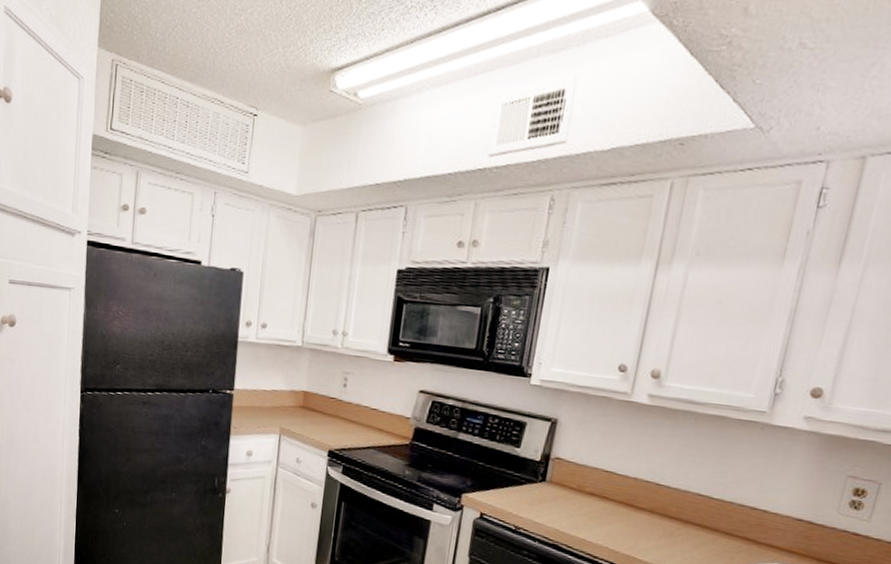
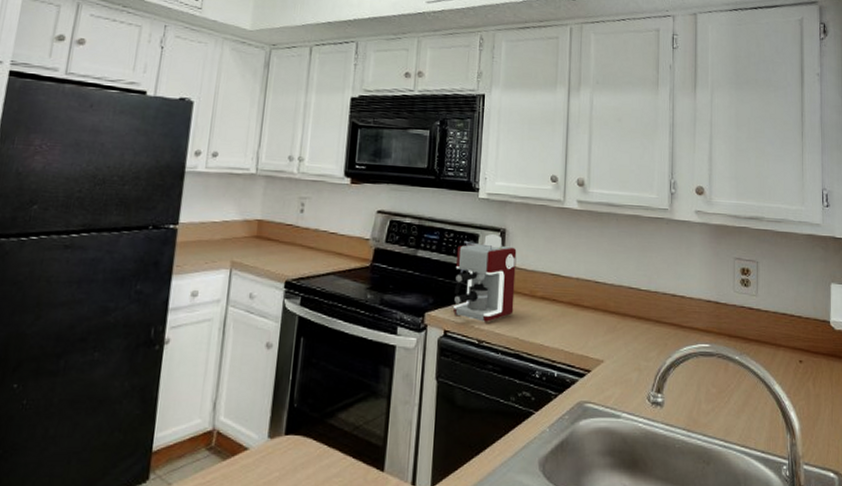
coffee maker: none [491,423,568,511] -> present [452,234,517,322]

